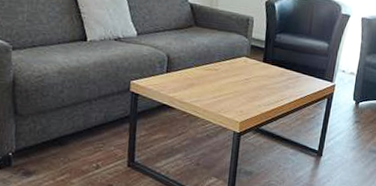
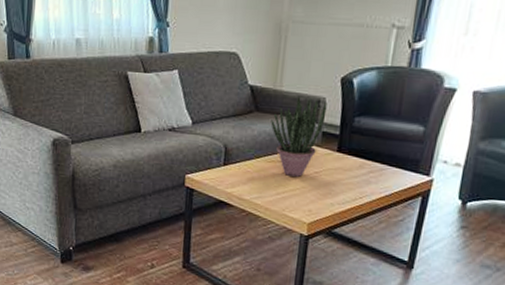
potted plant: none [208,14,255,83] -> present [271,96,328,177]

